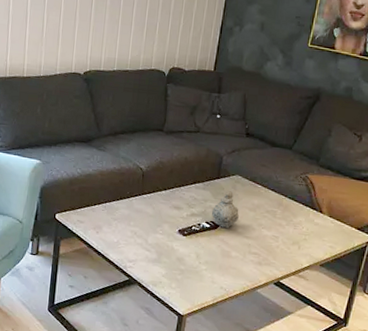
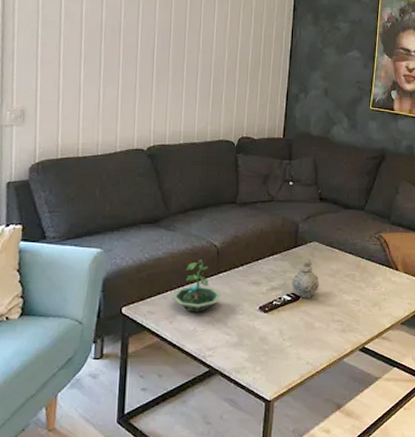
terrarium: none [98,180,145,227] -> present [171,260,222,313]

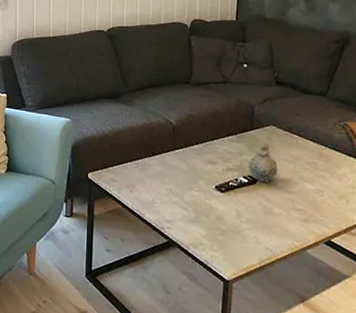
terrarium: present [171,260,222,313] -> none [131,135,178,185]

